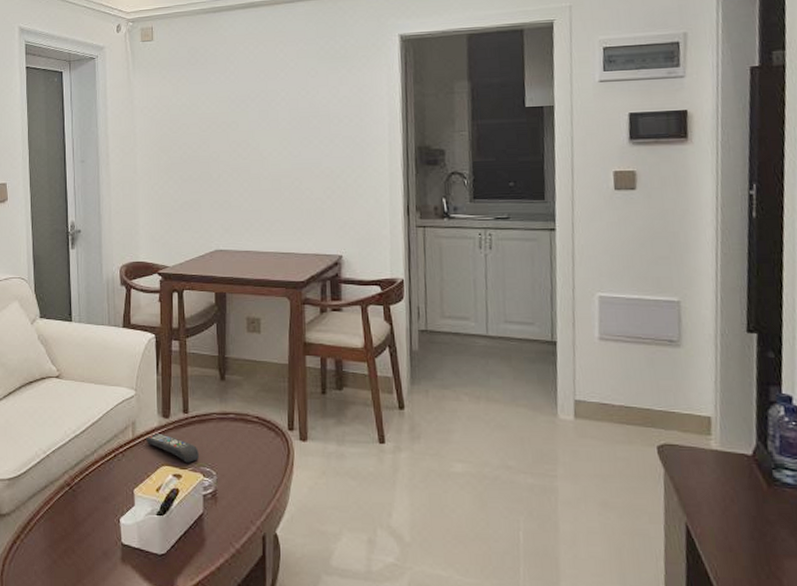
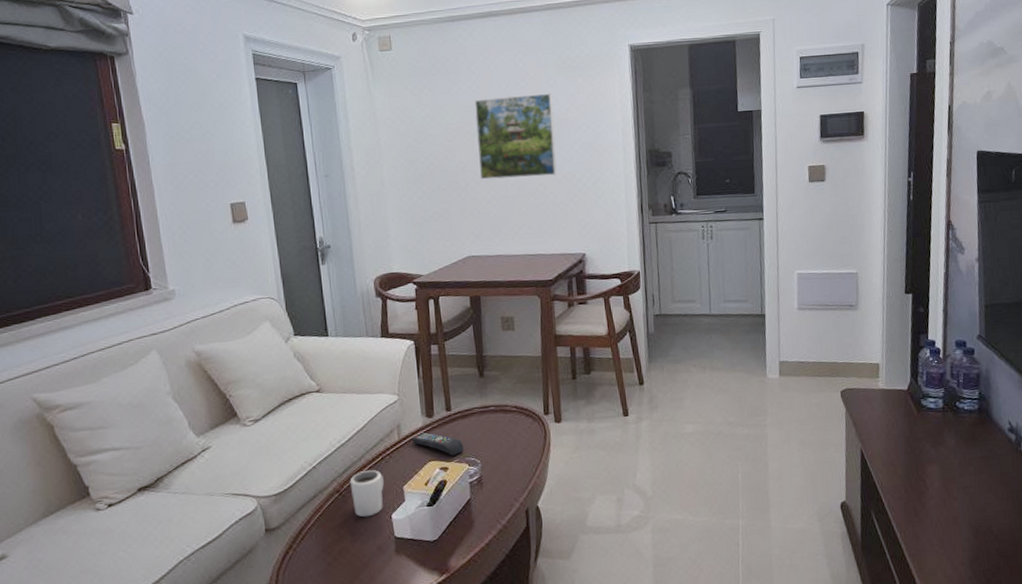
mug: none [81,467,115,517] -> present [349,470,384,518]
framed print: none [231,84,315,172] -> present [474,93,557,180]

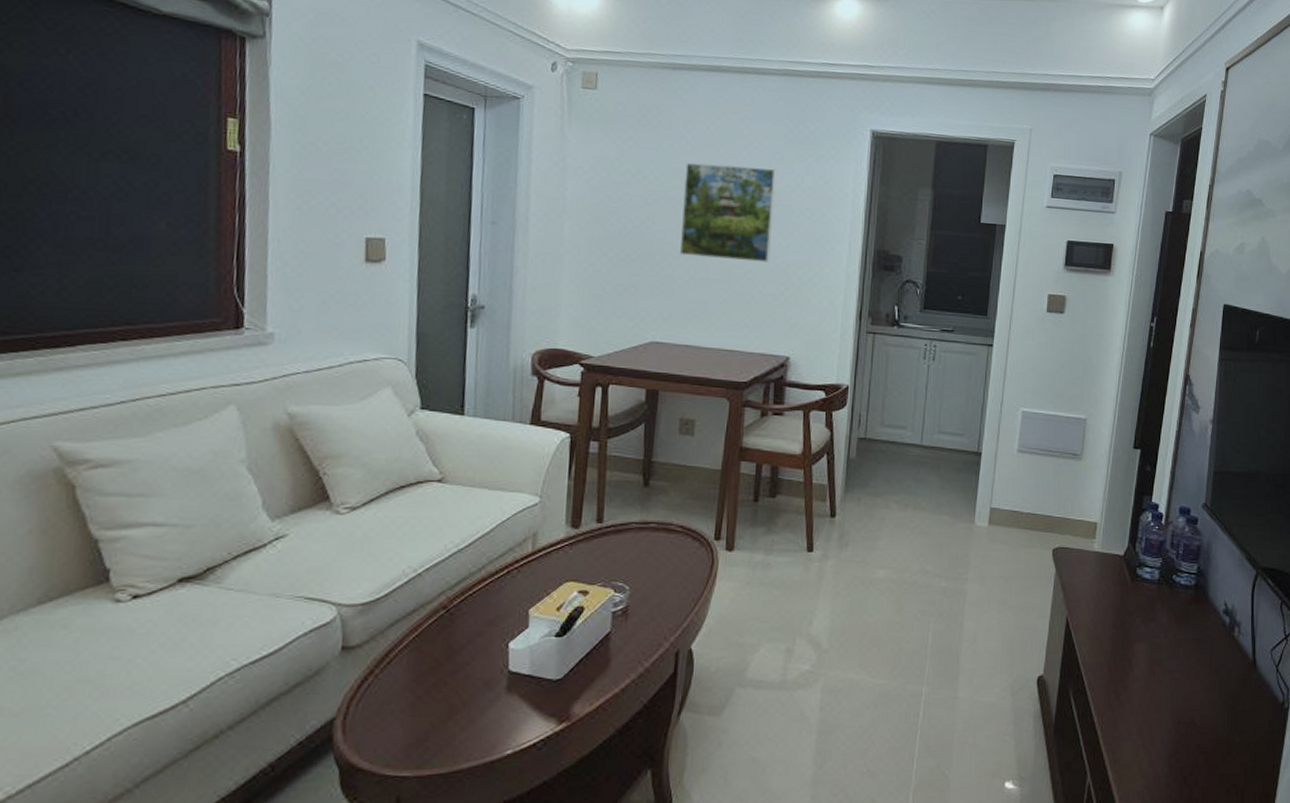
mug: present [349,470,384,518] -> none [461,585,506,643]
remote control: present [411,432,464,456] -> none [548,546,611,577]

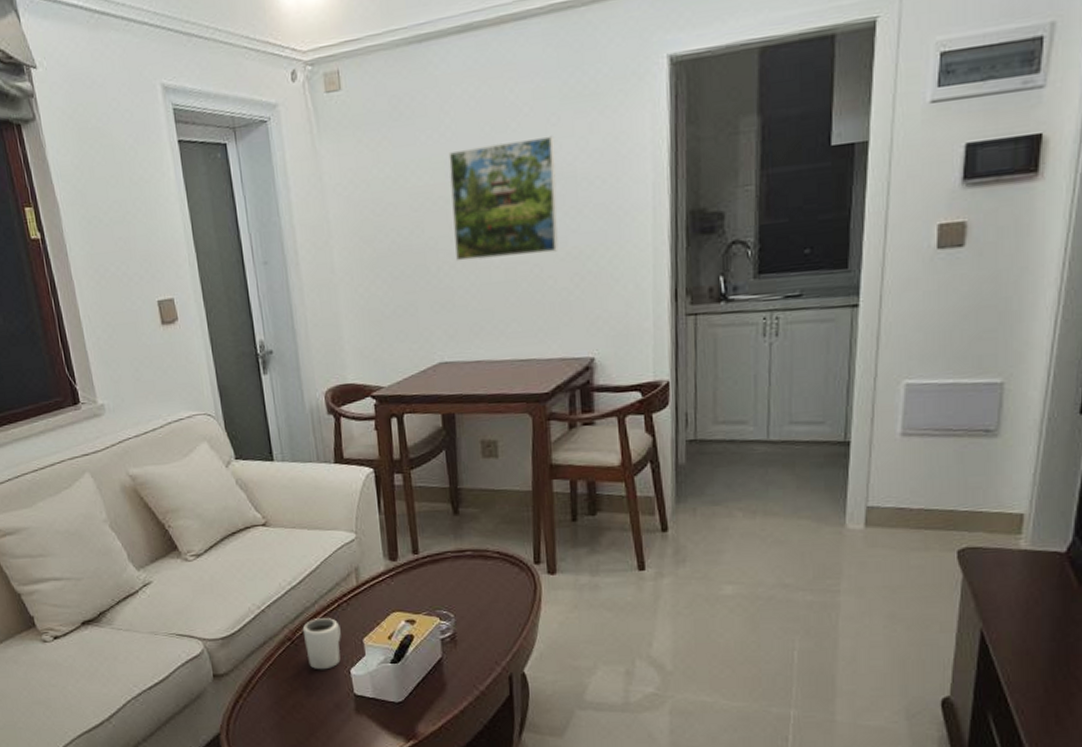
mug: none [461,585,506,643] -> present [302,618,341,670]

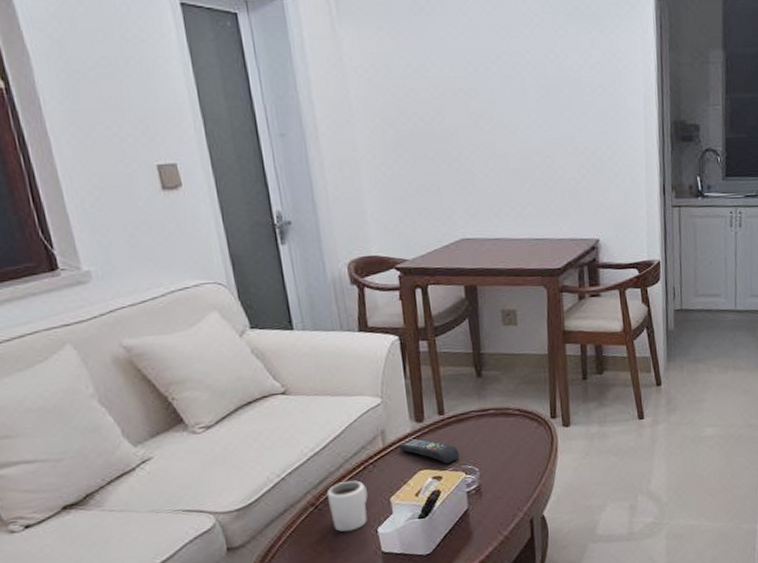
remote control: none [372,578,434,607] -> present [398,438,460,464]
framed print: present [448,135,559,261] -> none [467,46,567,149]

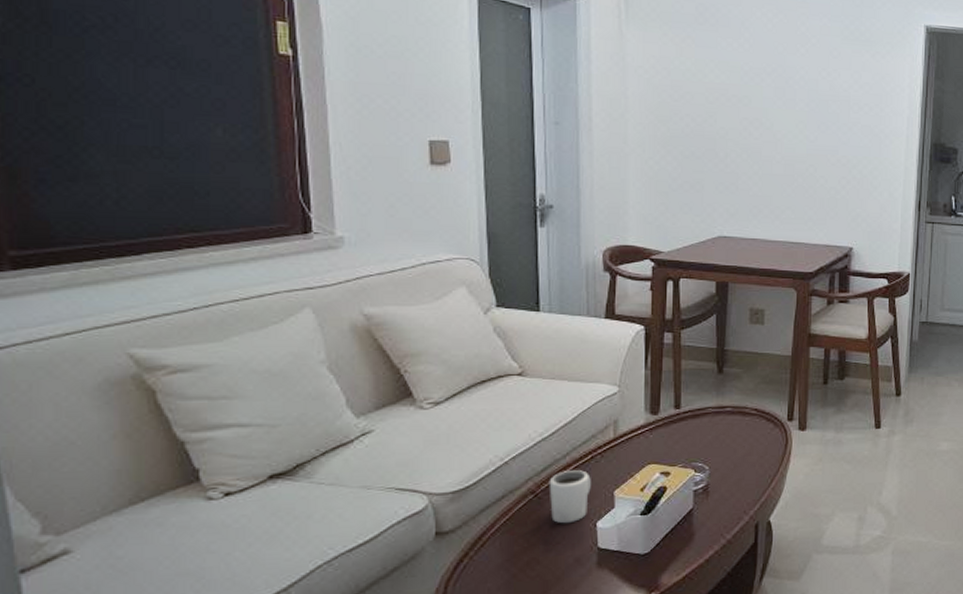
remote control: present [398,438,460,464] -> none [630,431,691,459]

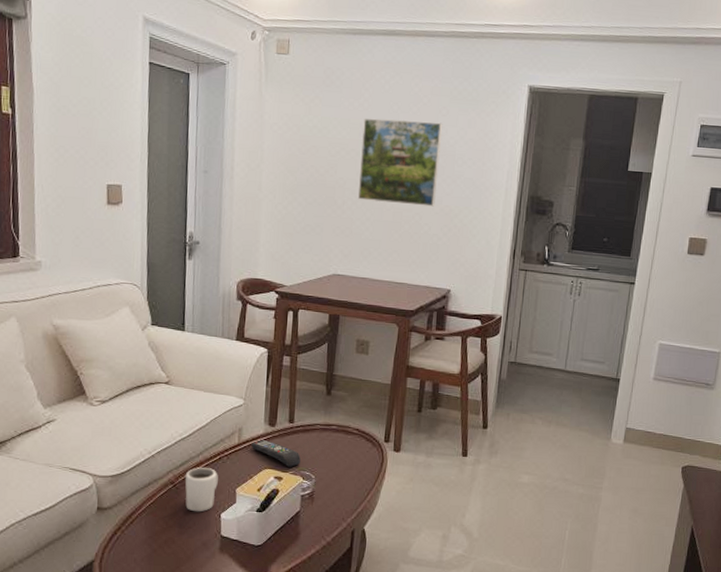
remote control: none [630,431,691,459] -> present [251,440,301,467]
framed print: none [743,60,834,157] -> present [358,118,442,207]

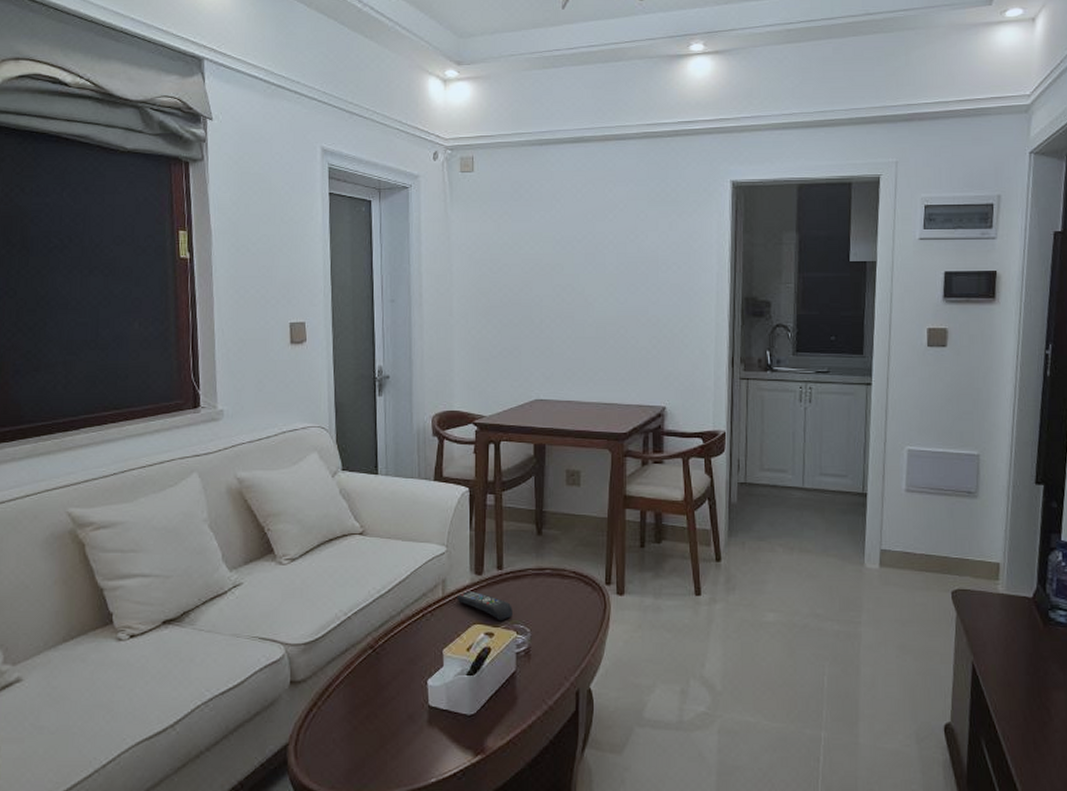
mug: present [185,467,218,512] -> none [385,628,422,680]
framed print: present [358,118,442,207] -> none [557,228,642,318]

